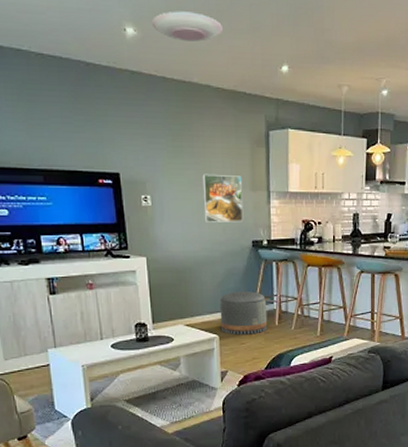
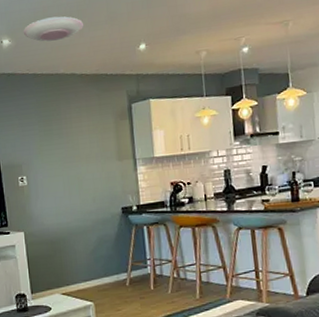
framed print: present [202,173,244,223] -> none [71,148,112,195]
pouf: present [219,291,268,335] -> none [93,257,143,302]

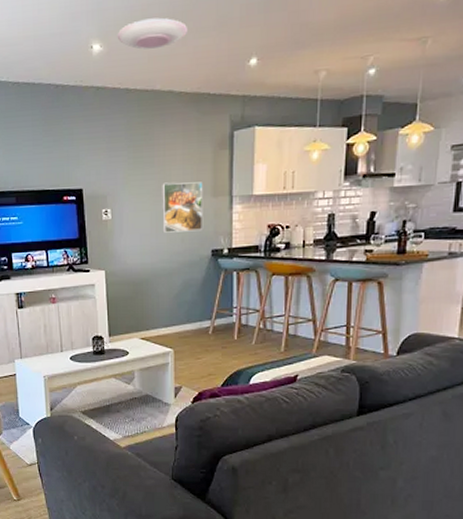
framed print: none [71,148,112,195] -> present [162,182,203,233]

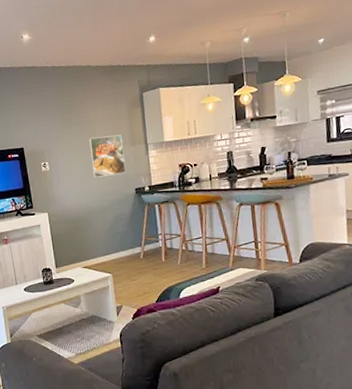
ceiling light: present [117,17,188,50] -> none [41,11,98,36]

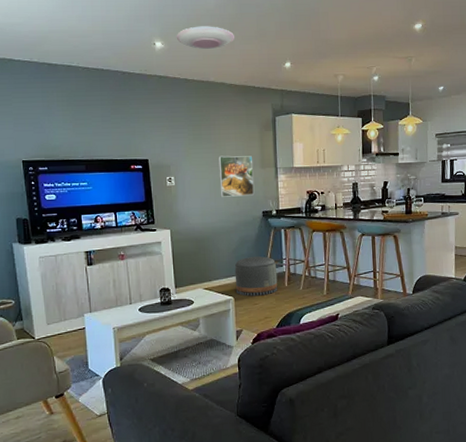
ceiling light: none [41,11,98,36] -> present [176,26,235,49]
pouf: none [111,233,156,273] -> present [234,256,278,296]

